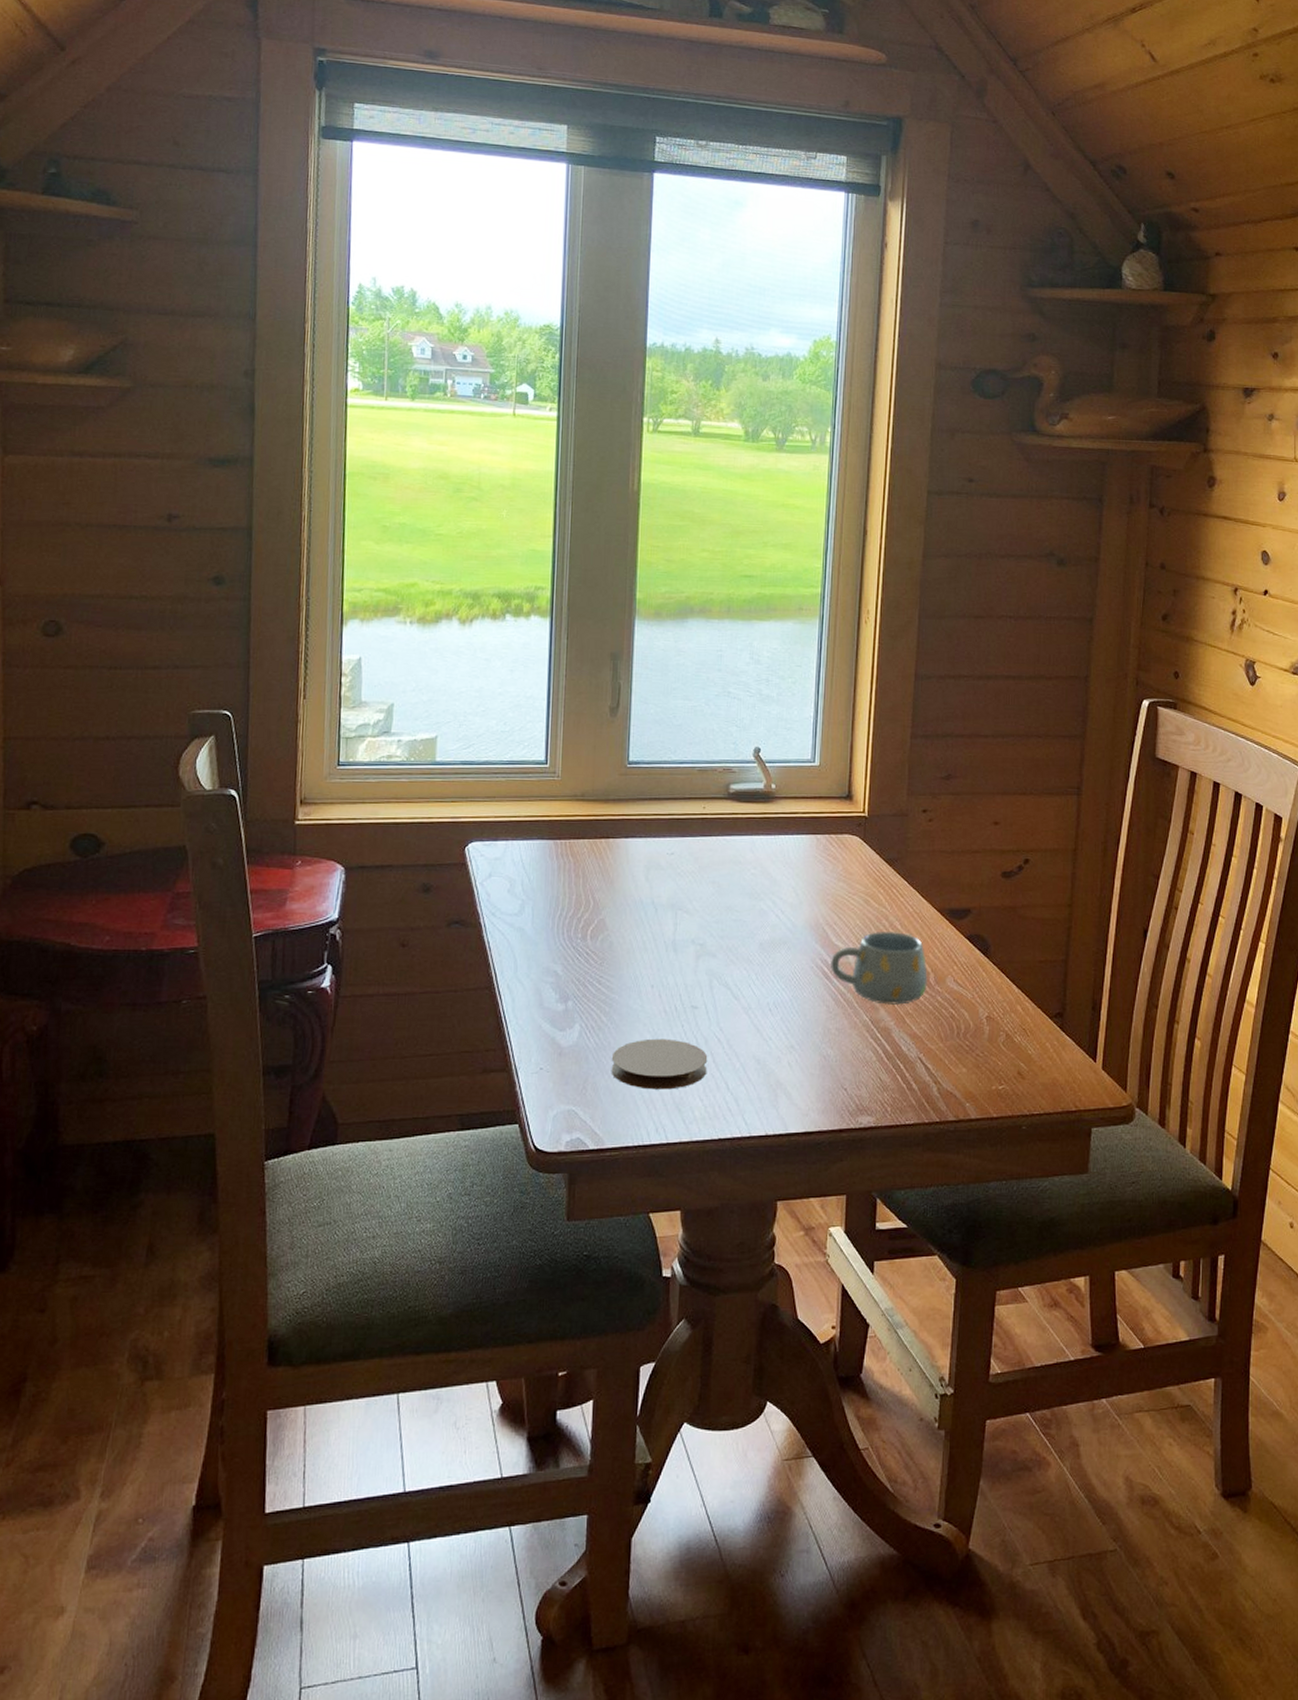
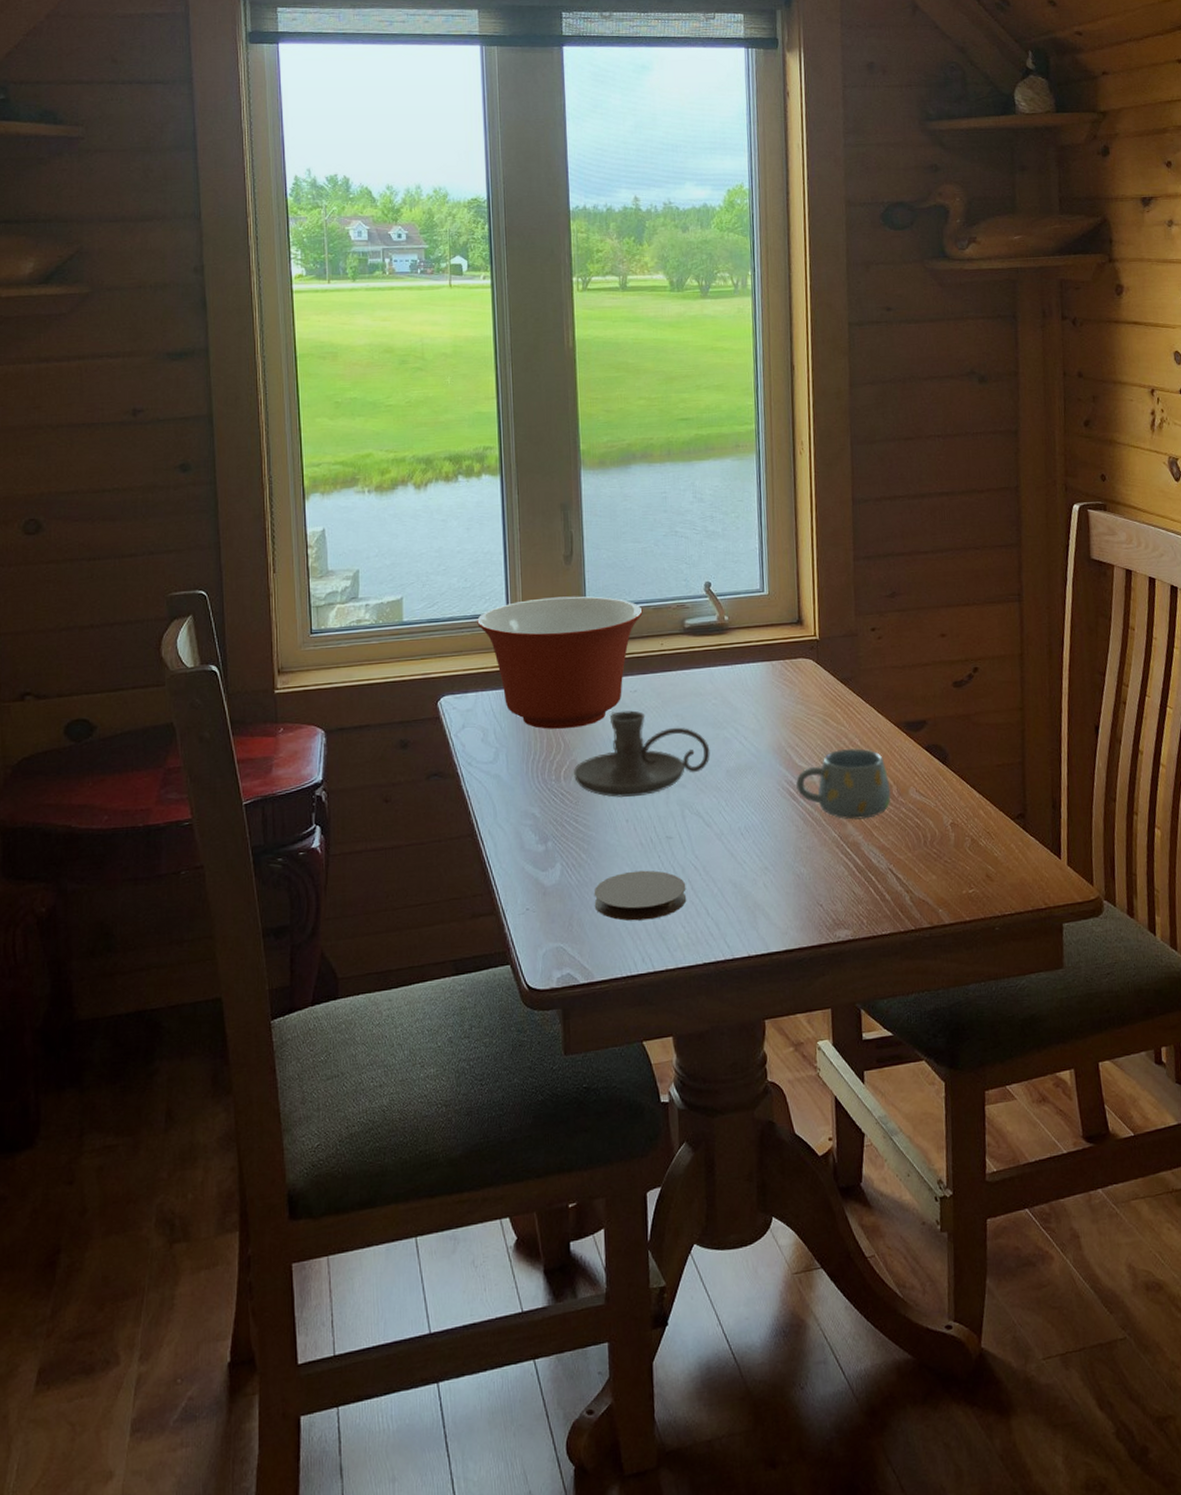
mixing bowl: none [513,749,687,886] -> present [477,596,643,729]
candle holder: none [601,873,745,962] -> present [574,710,710,797]

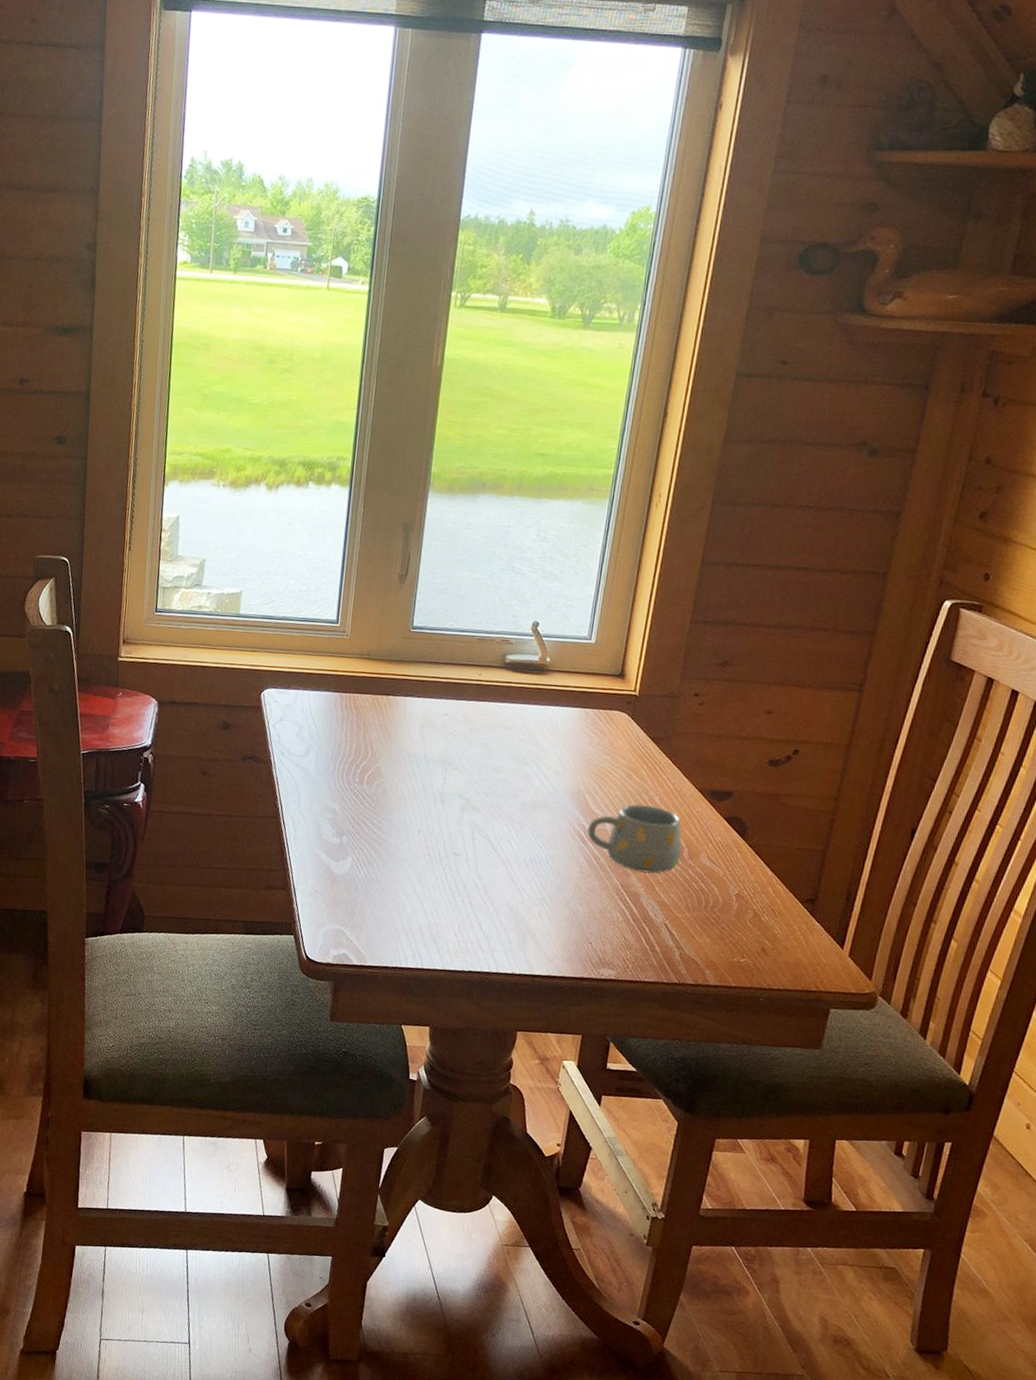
mixing bowl: present [477,596,643,729] -> none [307,612,467,739]
candle holder: present [574,710,710,797] -> none [376,731,510,812]
coaster: present [594,870,687,921] -> none [377,877,465,923]

